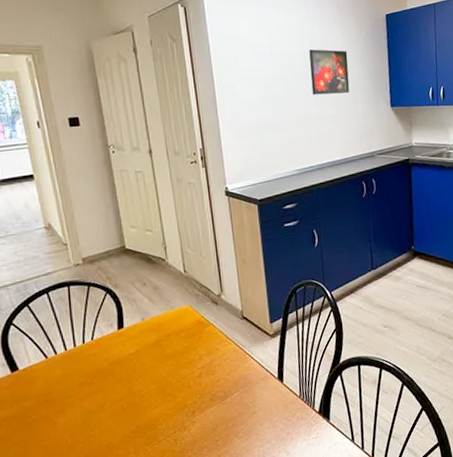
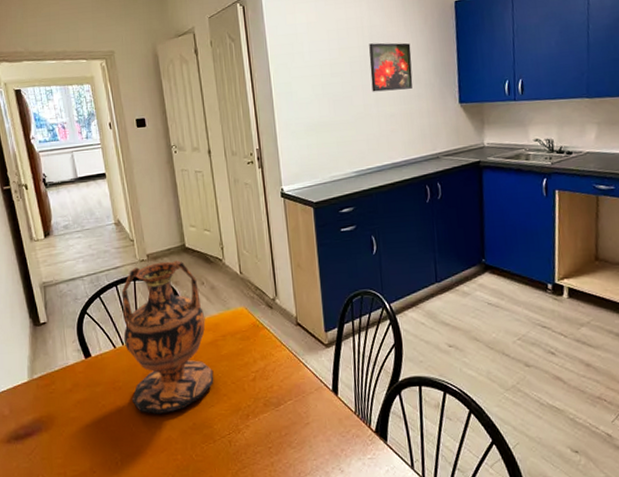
vase: none [53,262,158,423] -> present [121,260,214,414]

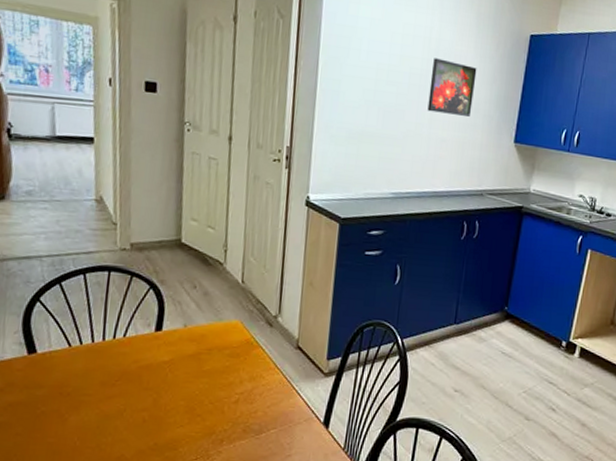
vase: present [121,260,214,414] -> none [82,254,191,429]

